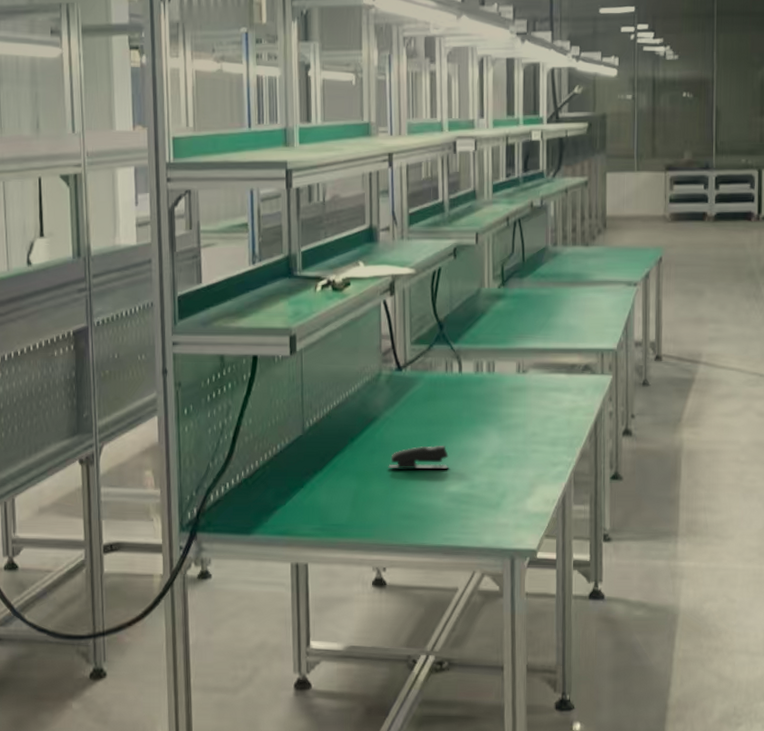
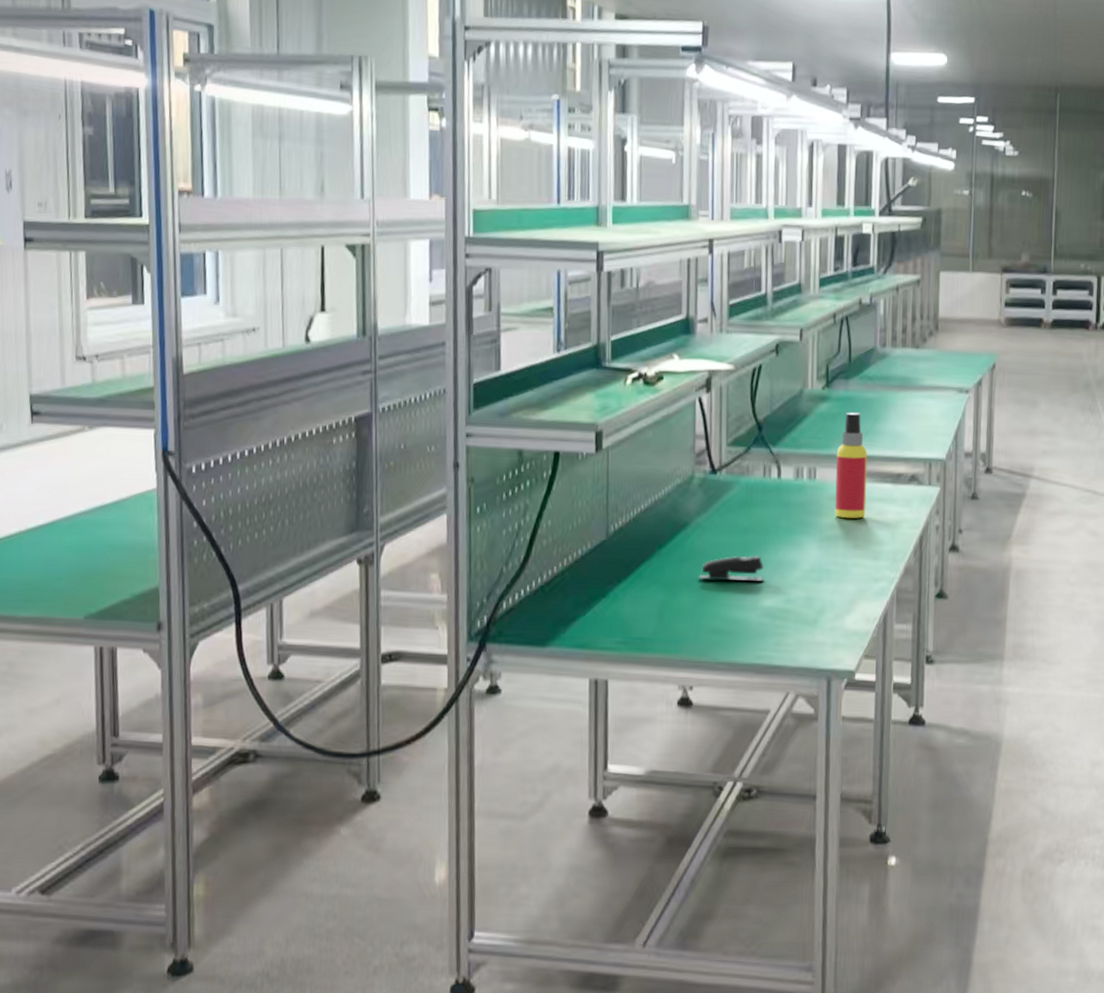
spray bottle: none [513,308,543,408] -> present [834,412,868,519]

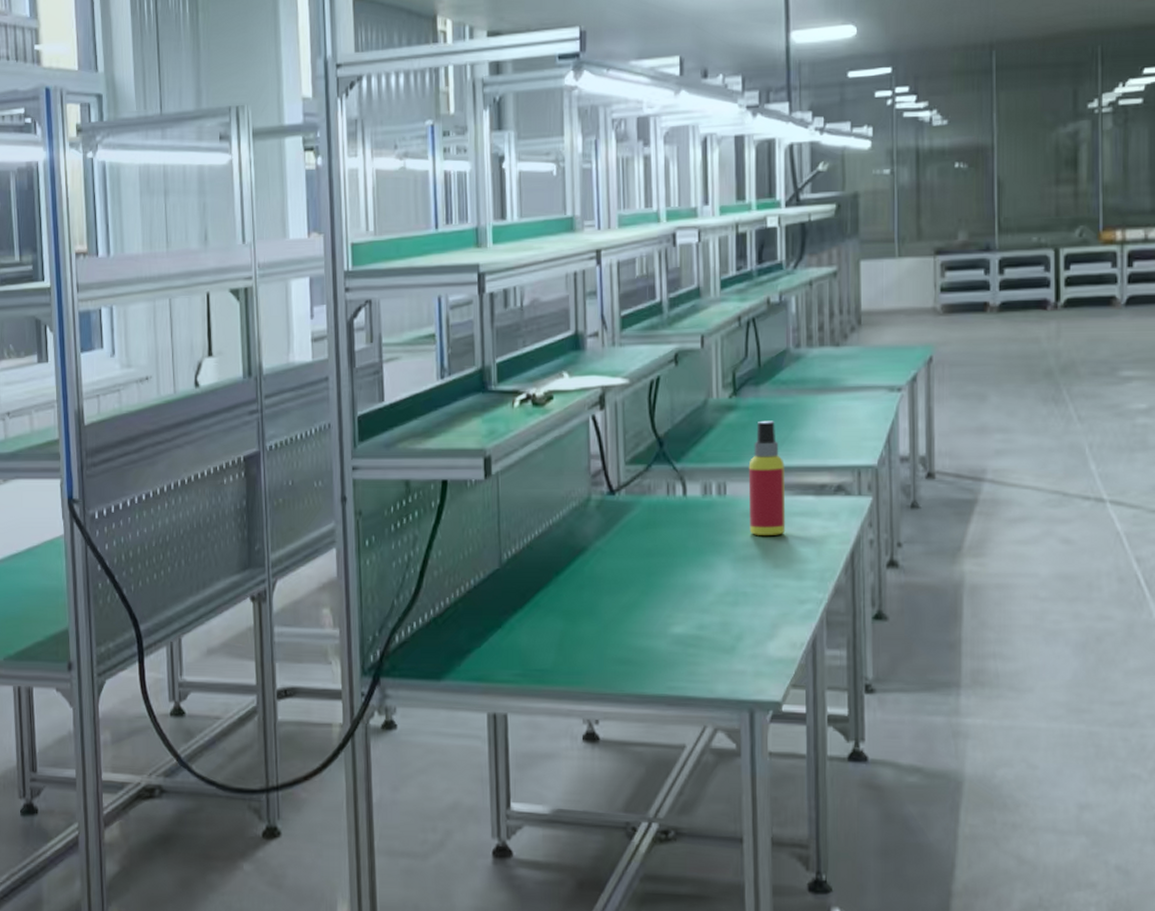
stapler: present [698,556,764,581] -> none [600,580,672,607]

